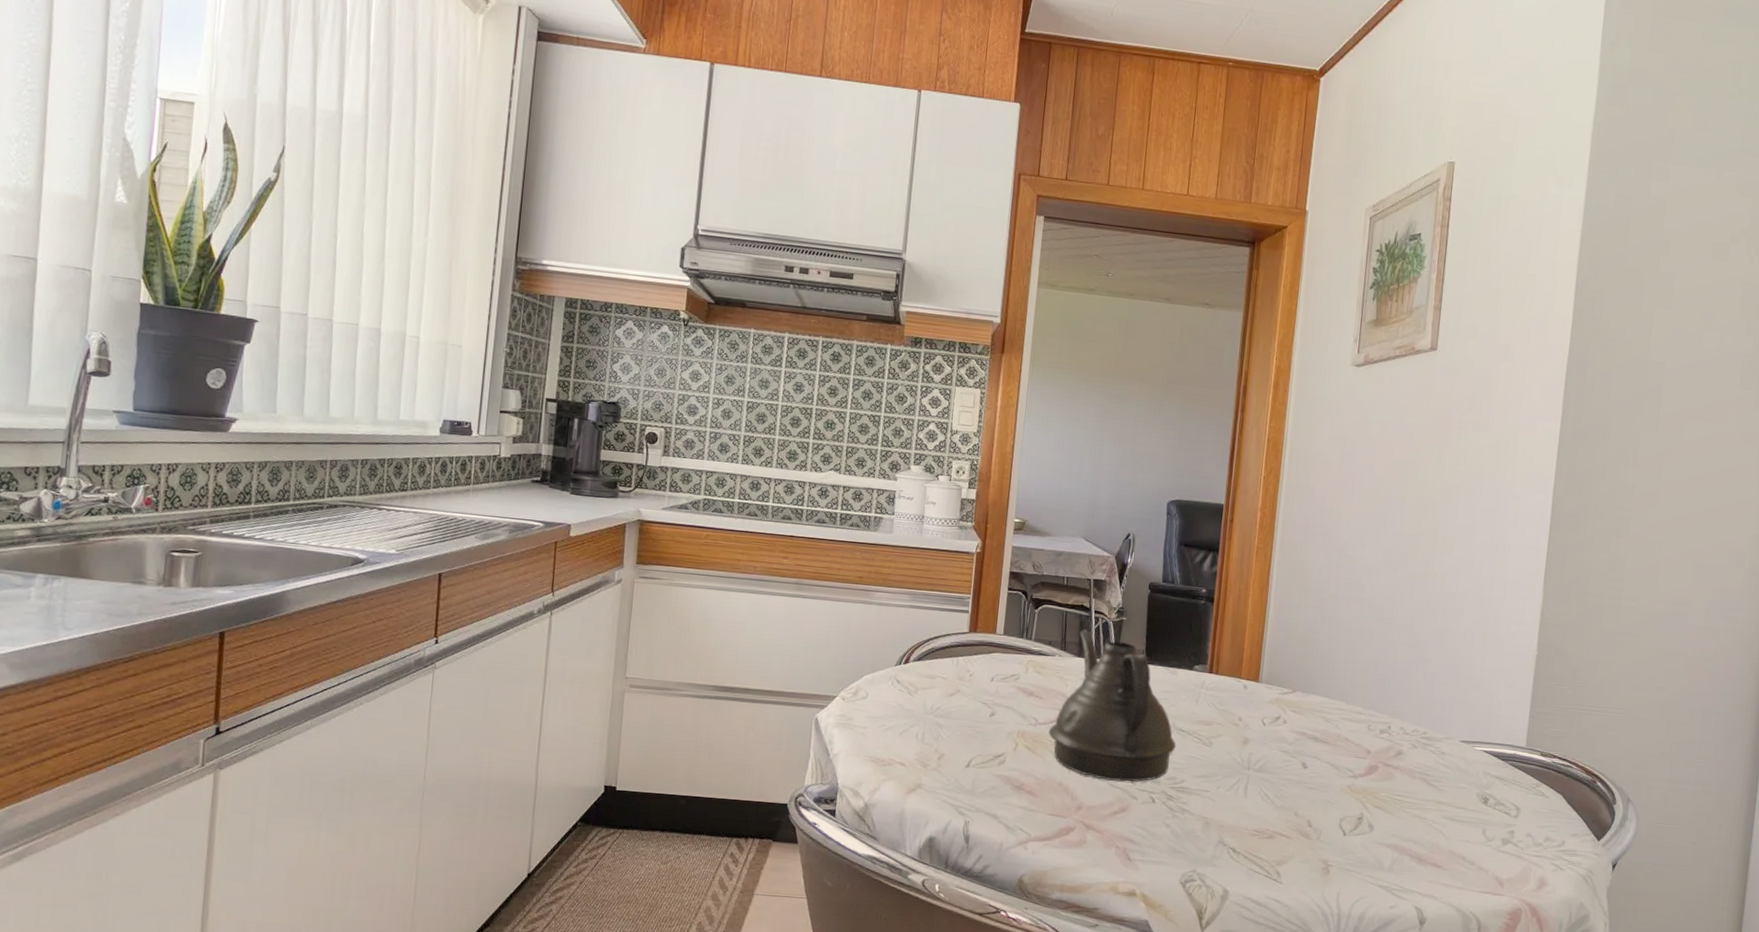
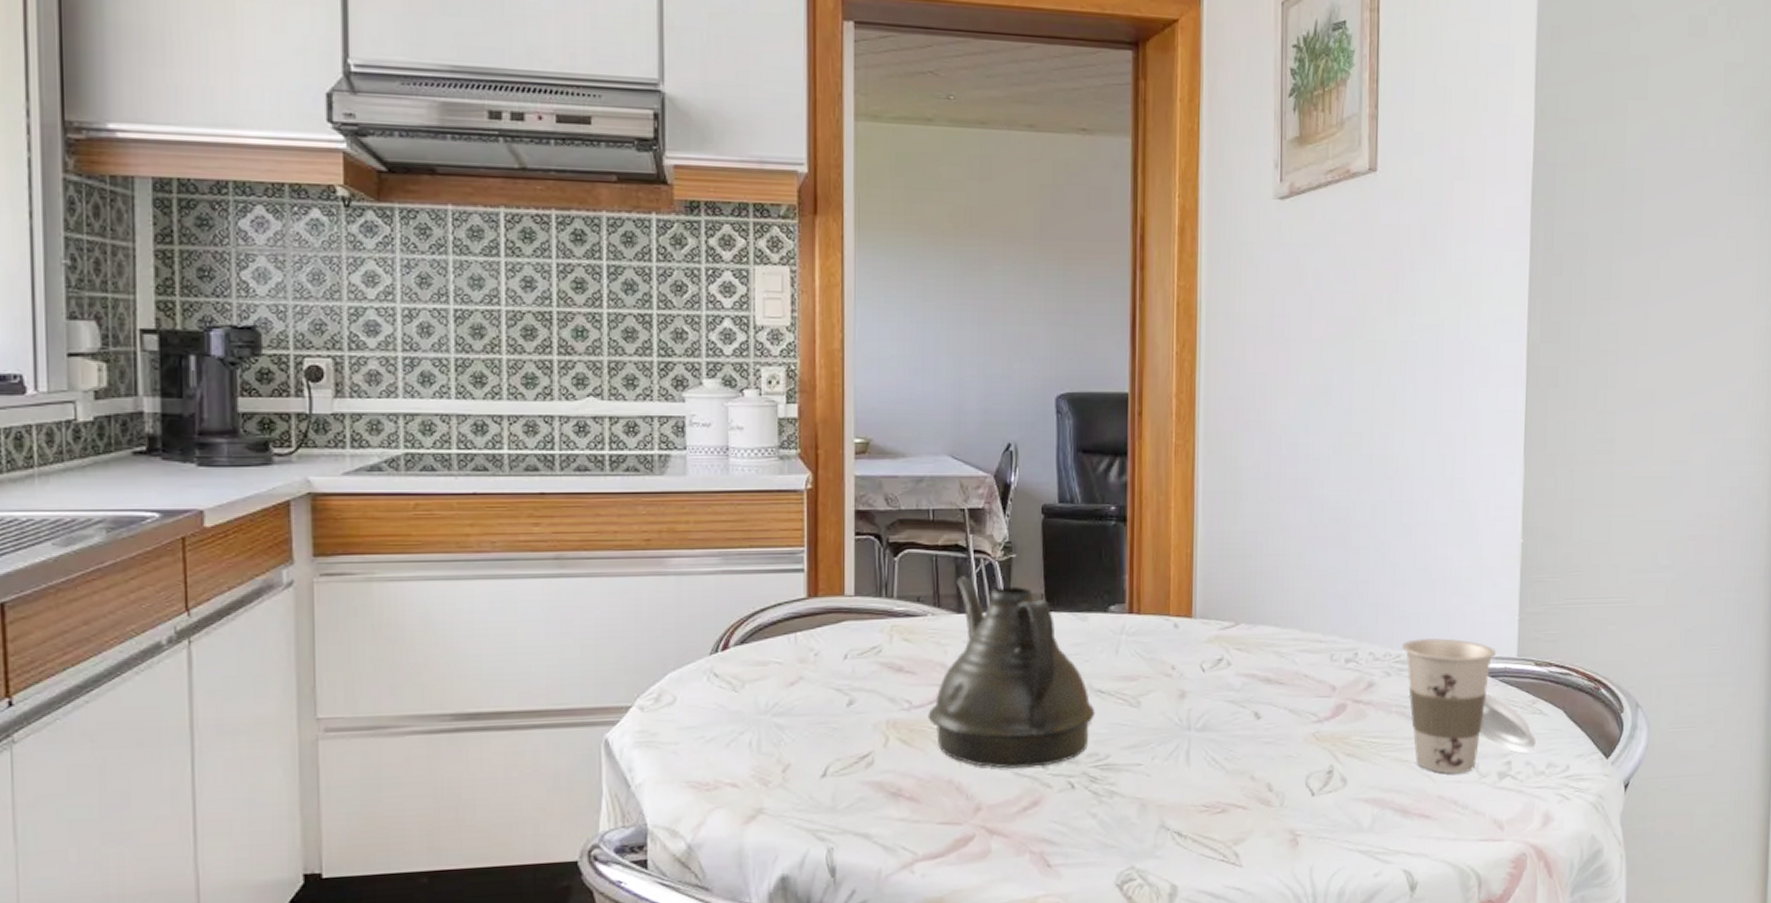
cup: none [1428,721,1537,835] -> present [1402,637,1536,774]

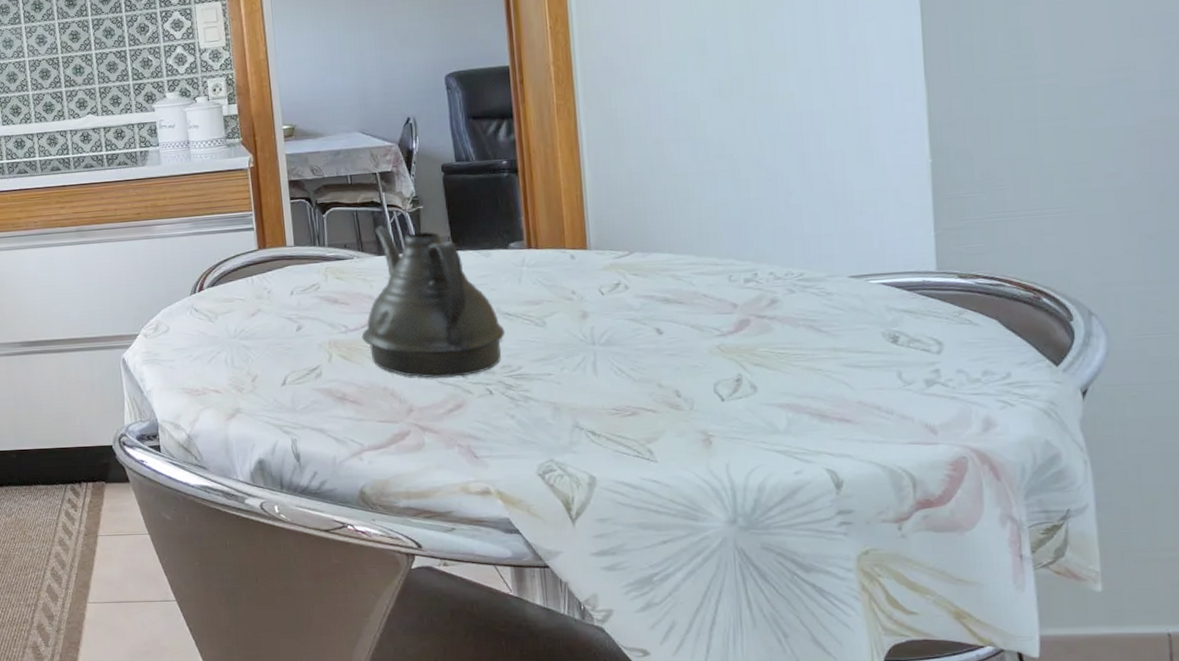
cup: present [1402,637,1536,774] -> none [804,256,967,382]

